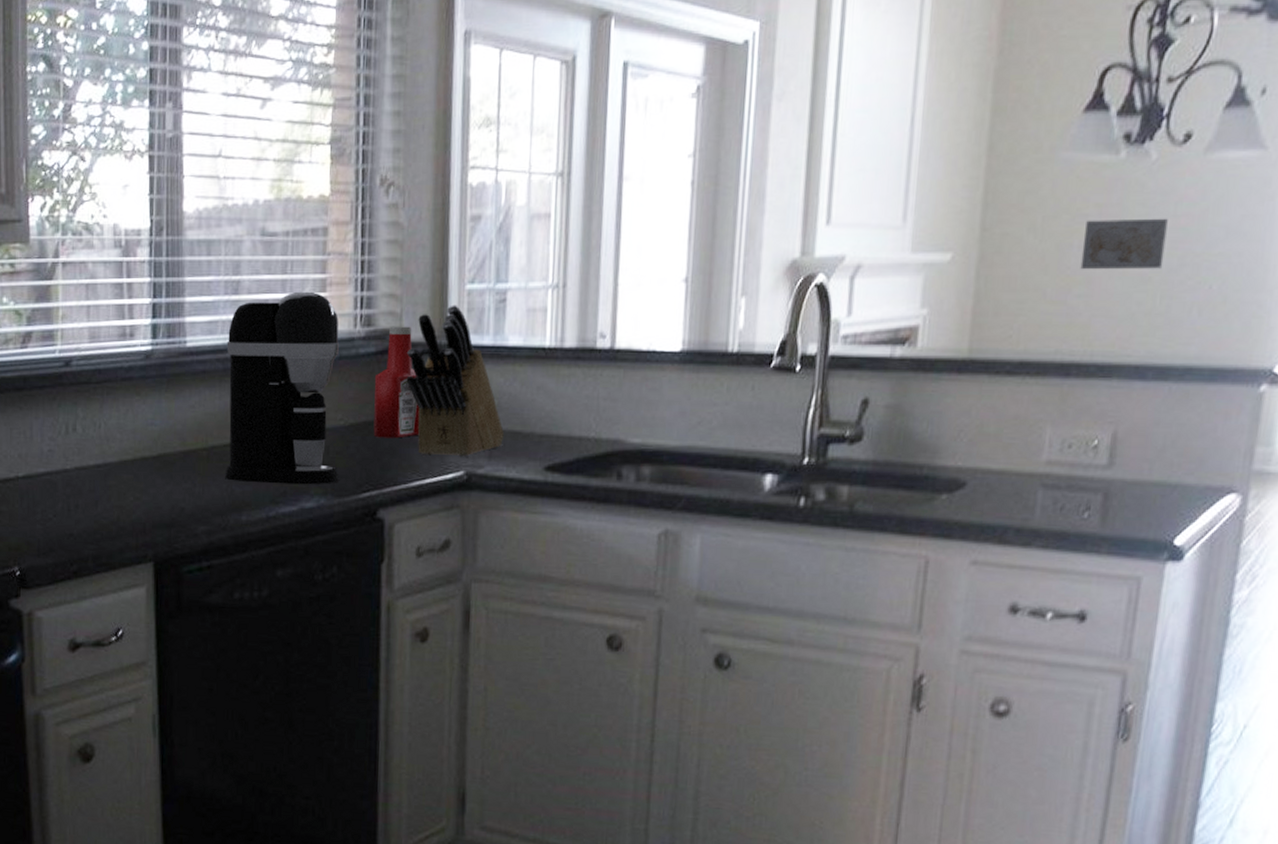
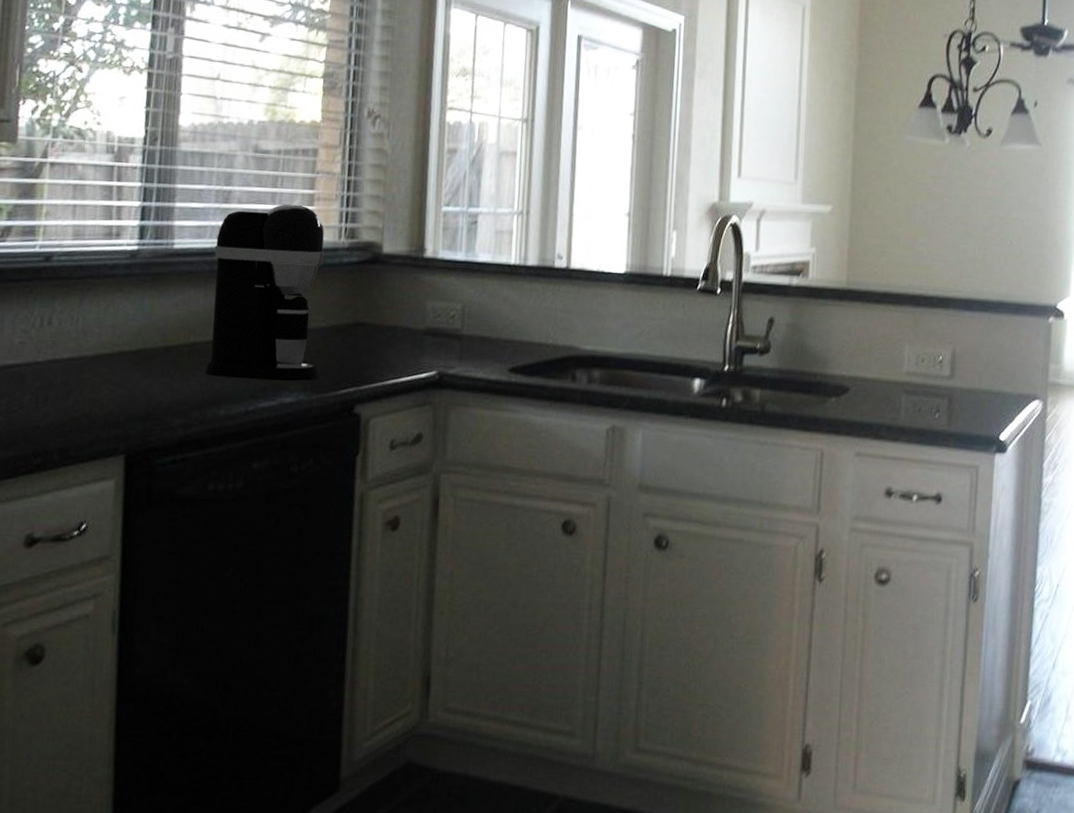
ketchup bottle: present [373,326,420,439] -> none [353,239,398,340]
knife block: present [406,305,504,457] -> none [385,224,473,358]
wall art: present [1080,218,1168,270] -> none [923,187,980,227]

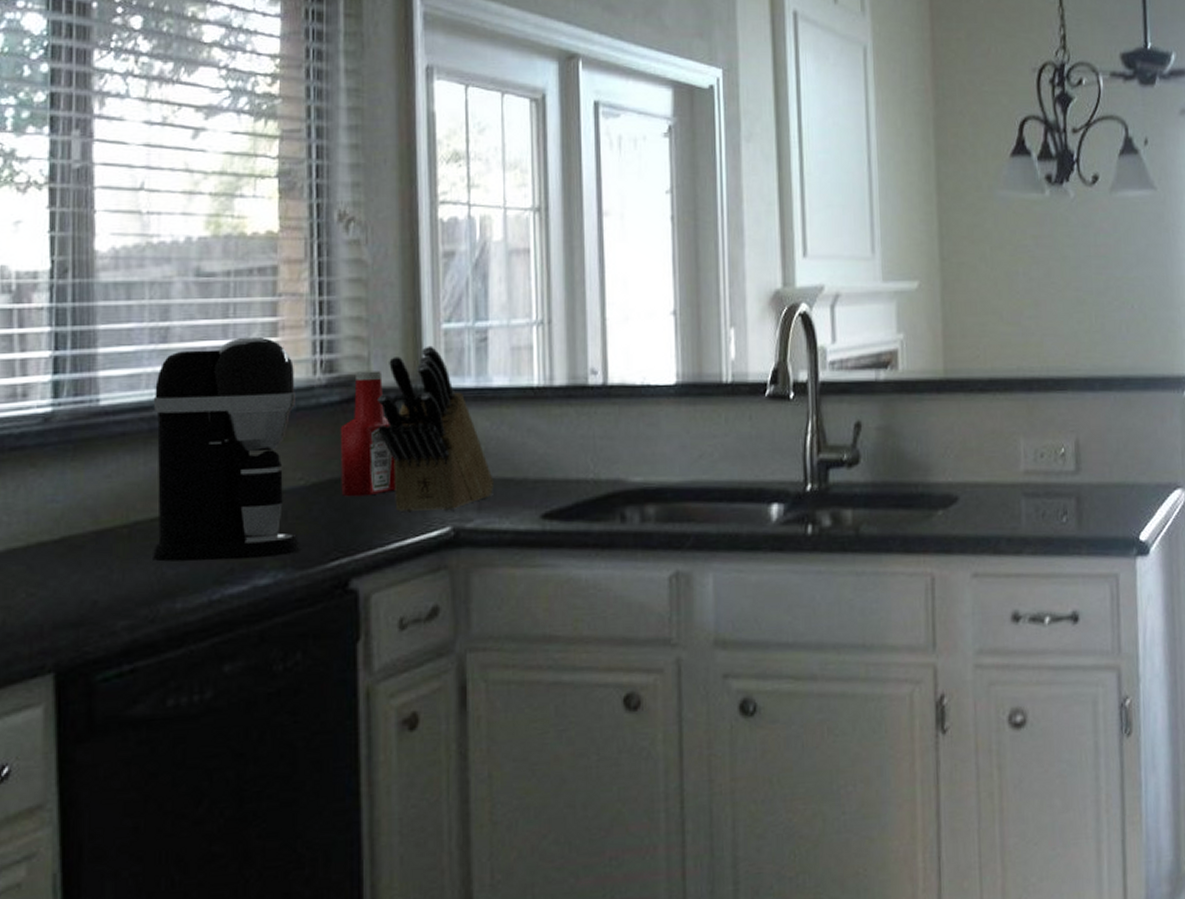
ketchup bottle: none [353,239,398,340] -> present [340,371,397,497]
knife block: none [385,224,473,358] -> present [378,345,493,513]

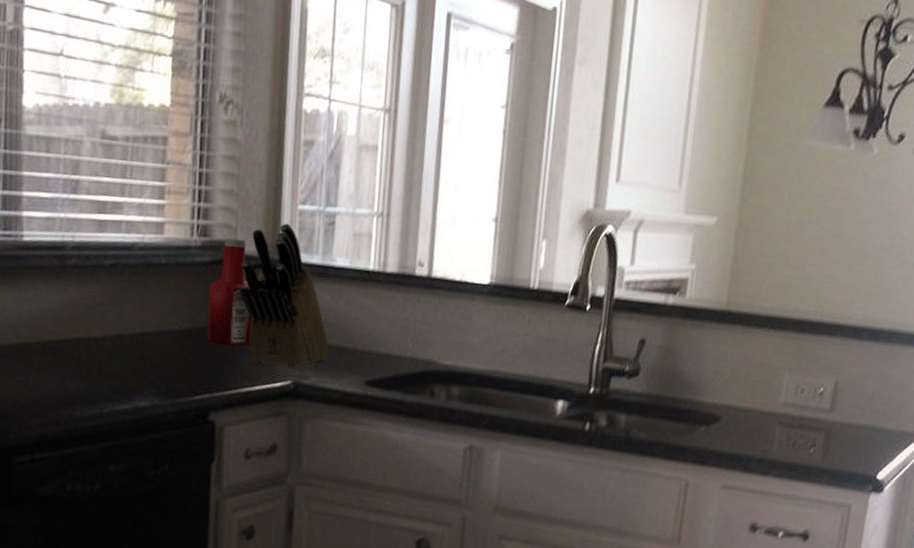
coffee maker: present [153,338,300,562] -> none [60,197,176,385]

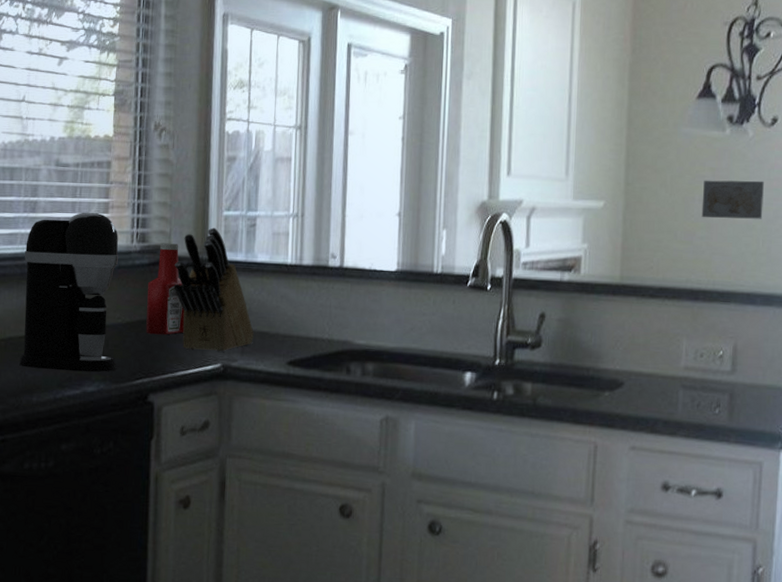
coffee maker: none [60,197,176,385] -> present [19,213,118,372]
wall art: none [816,199,884,247] -> present [701,180,764,219]

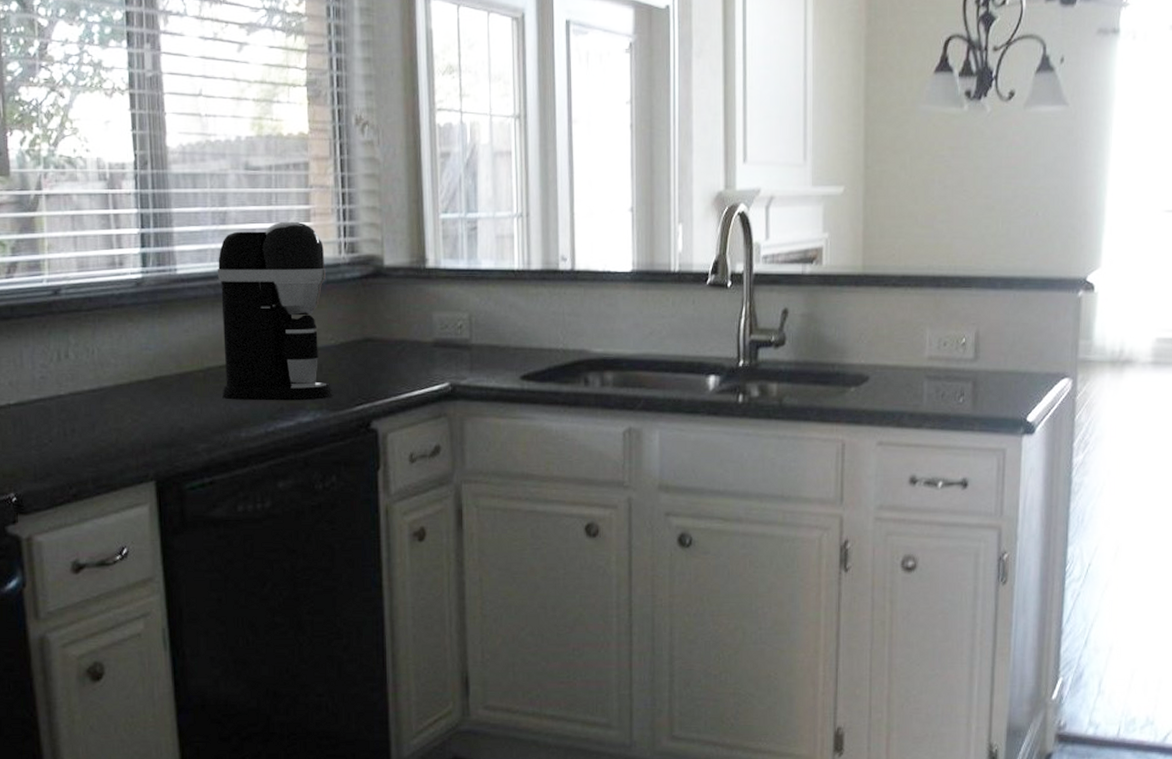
ketchup bottle: present [146,243,185,335] -> none [361,252,406,355]
knife block: present [173,227,254,352] -> none [390,232,482,370]
wall art: present [701,180,764,219] -> none [941,159,1002,201]

